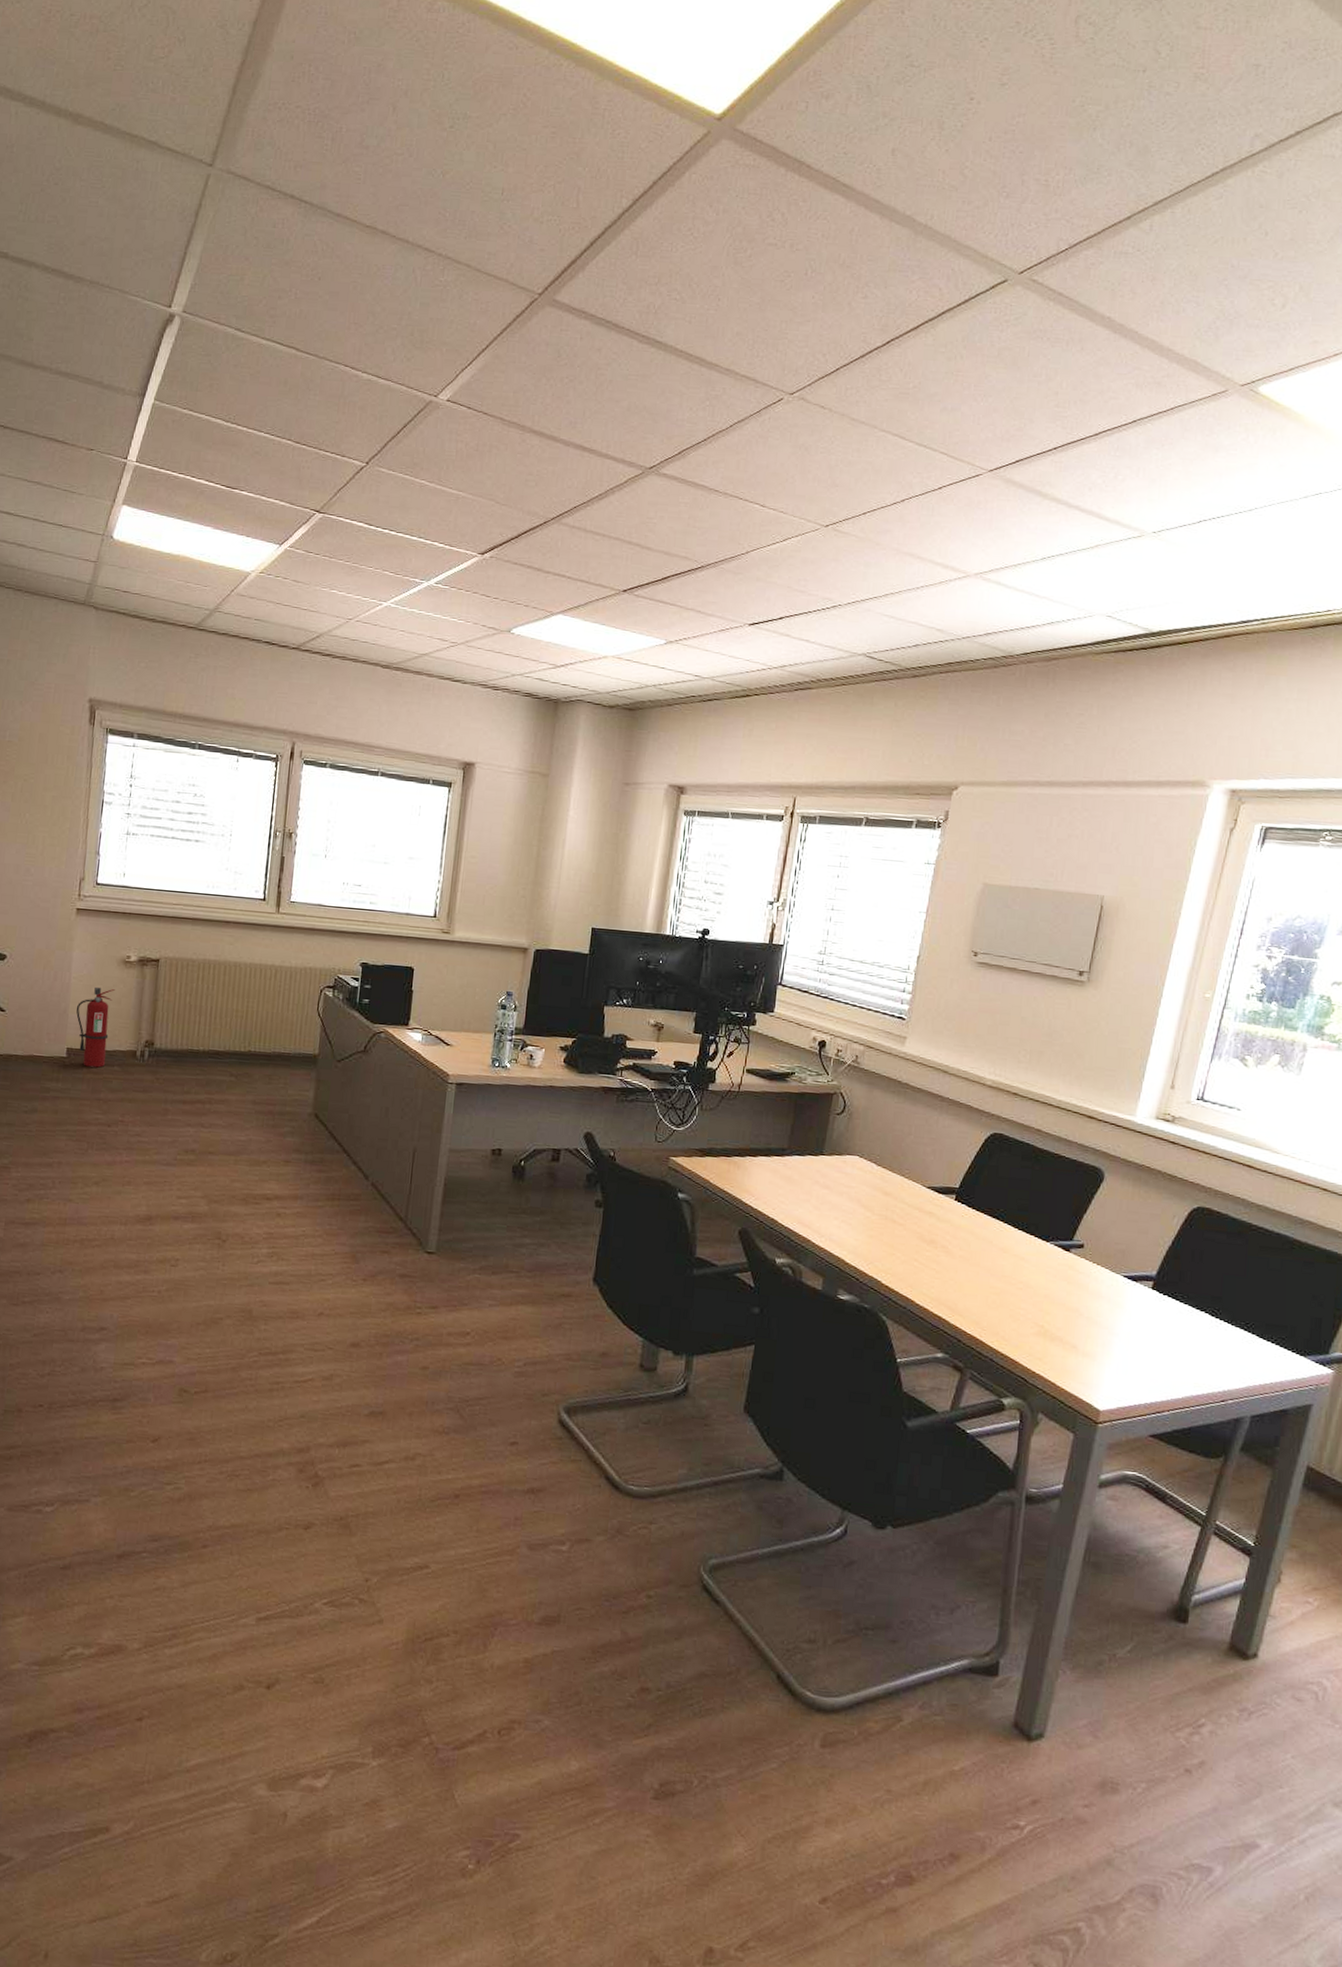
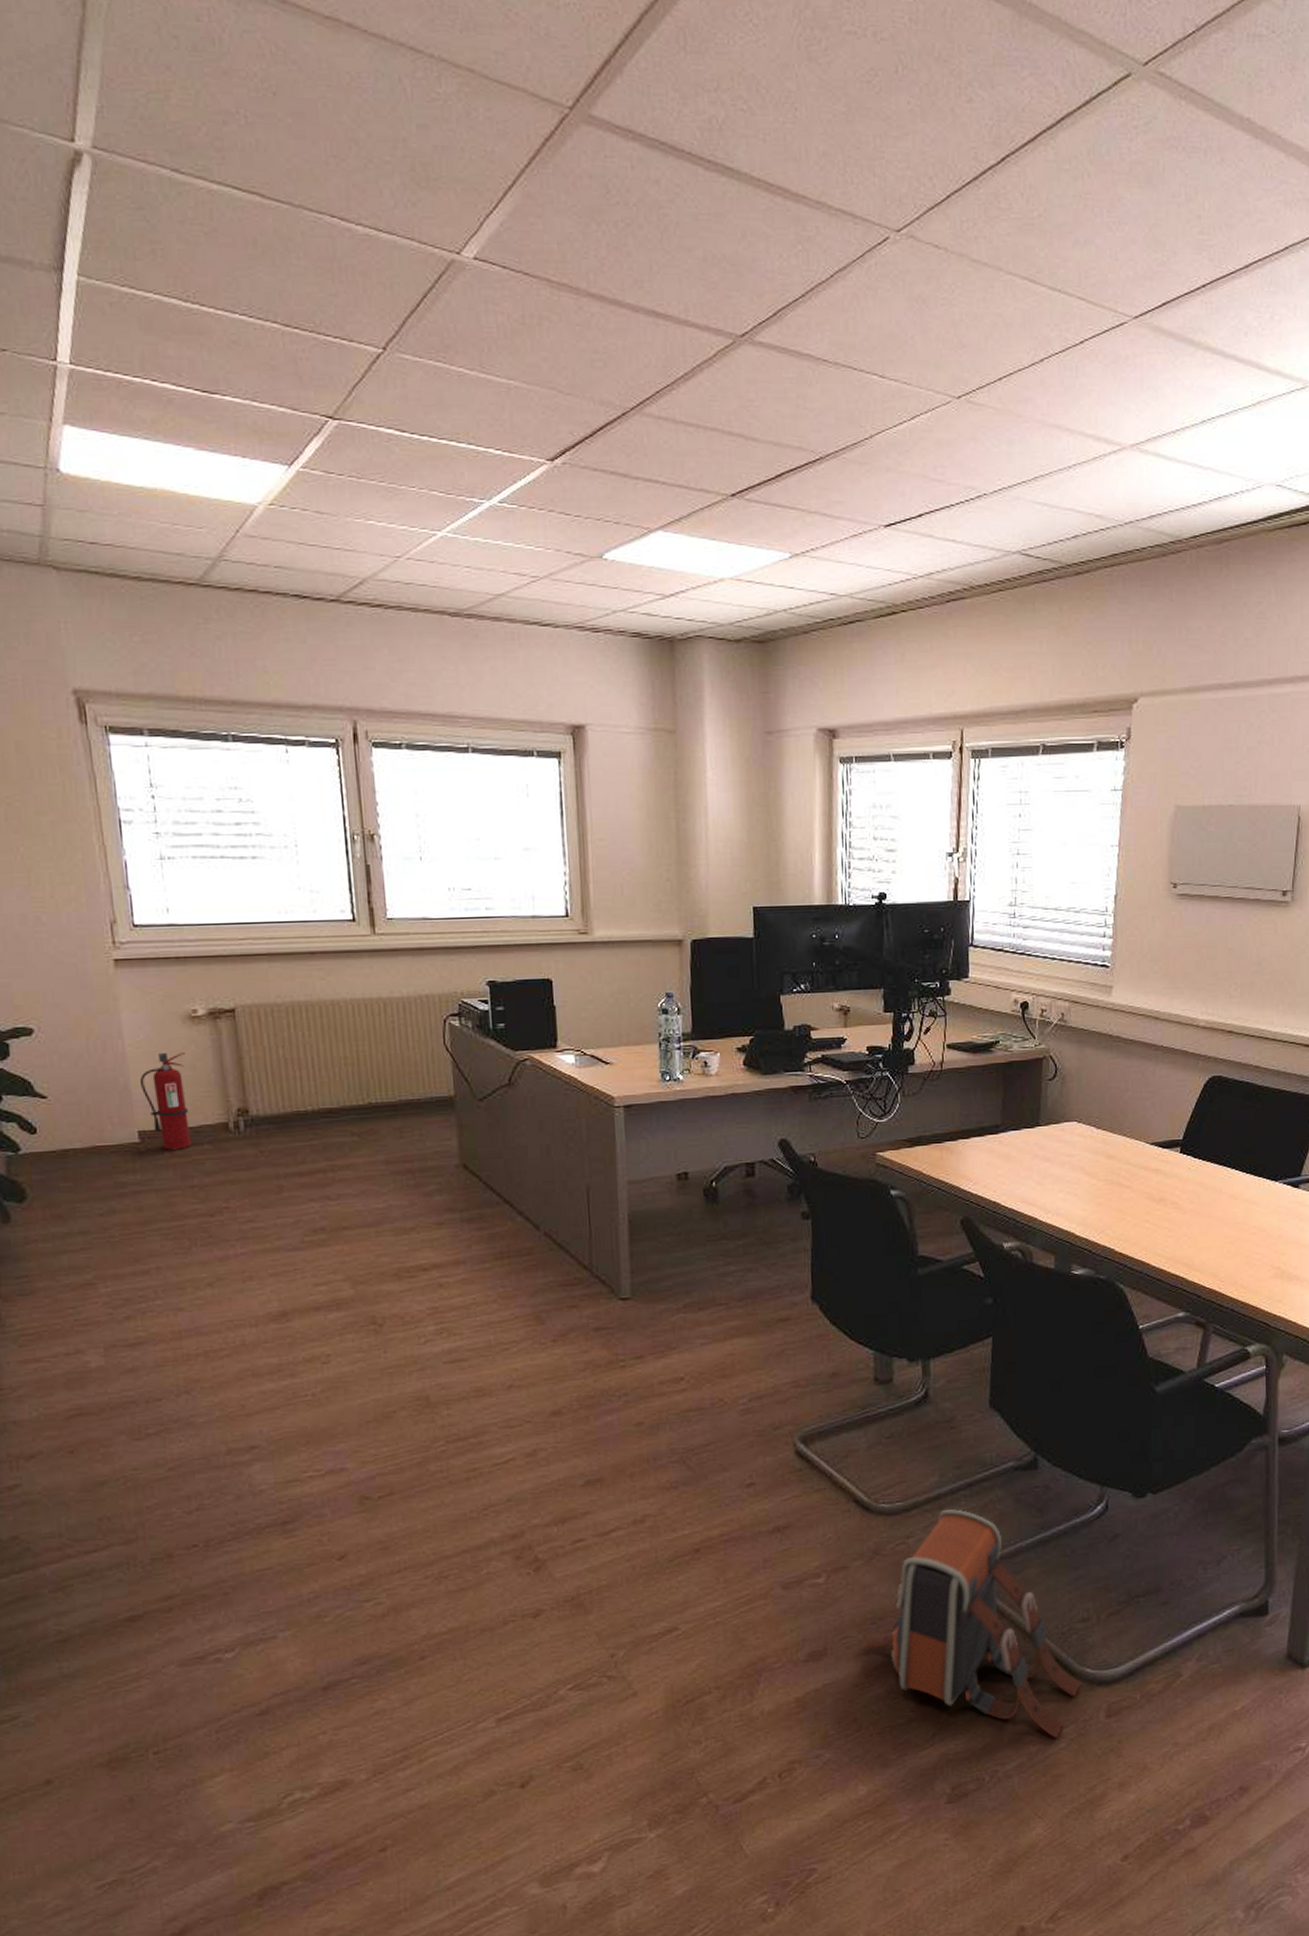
backpack: none [596,1503,800,1757] -> present [864,1509,1081,1738]

